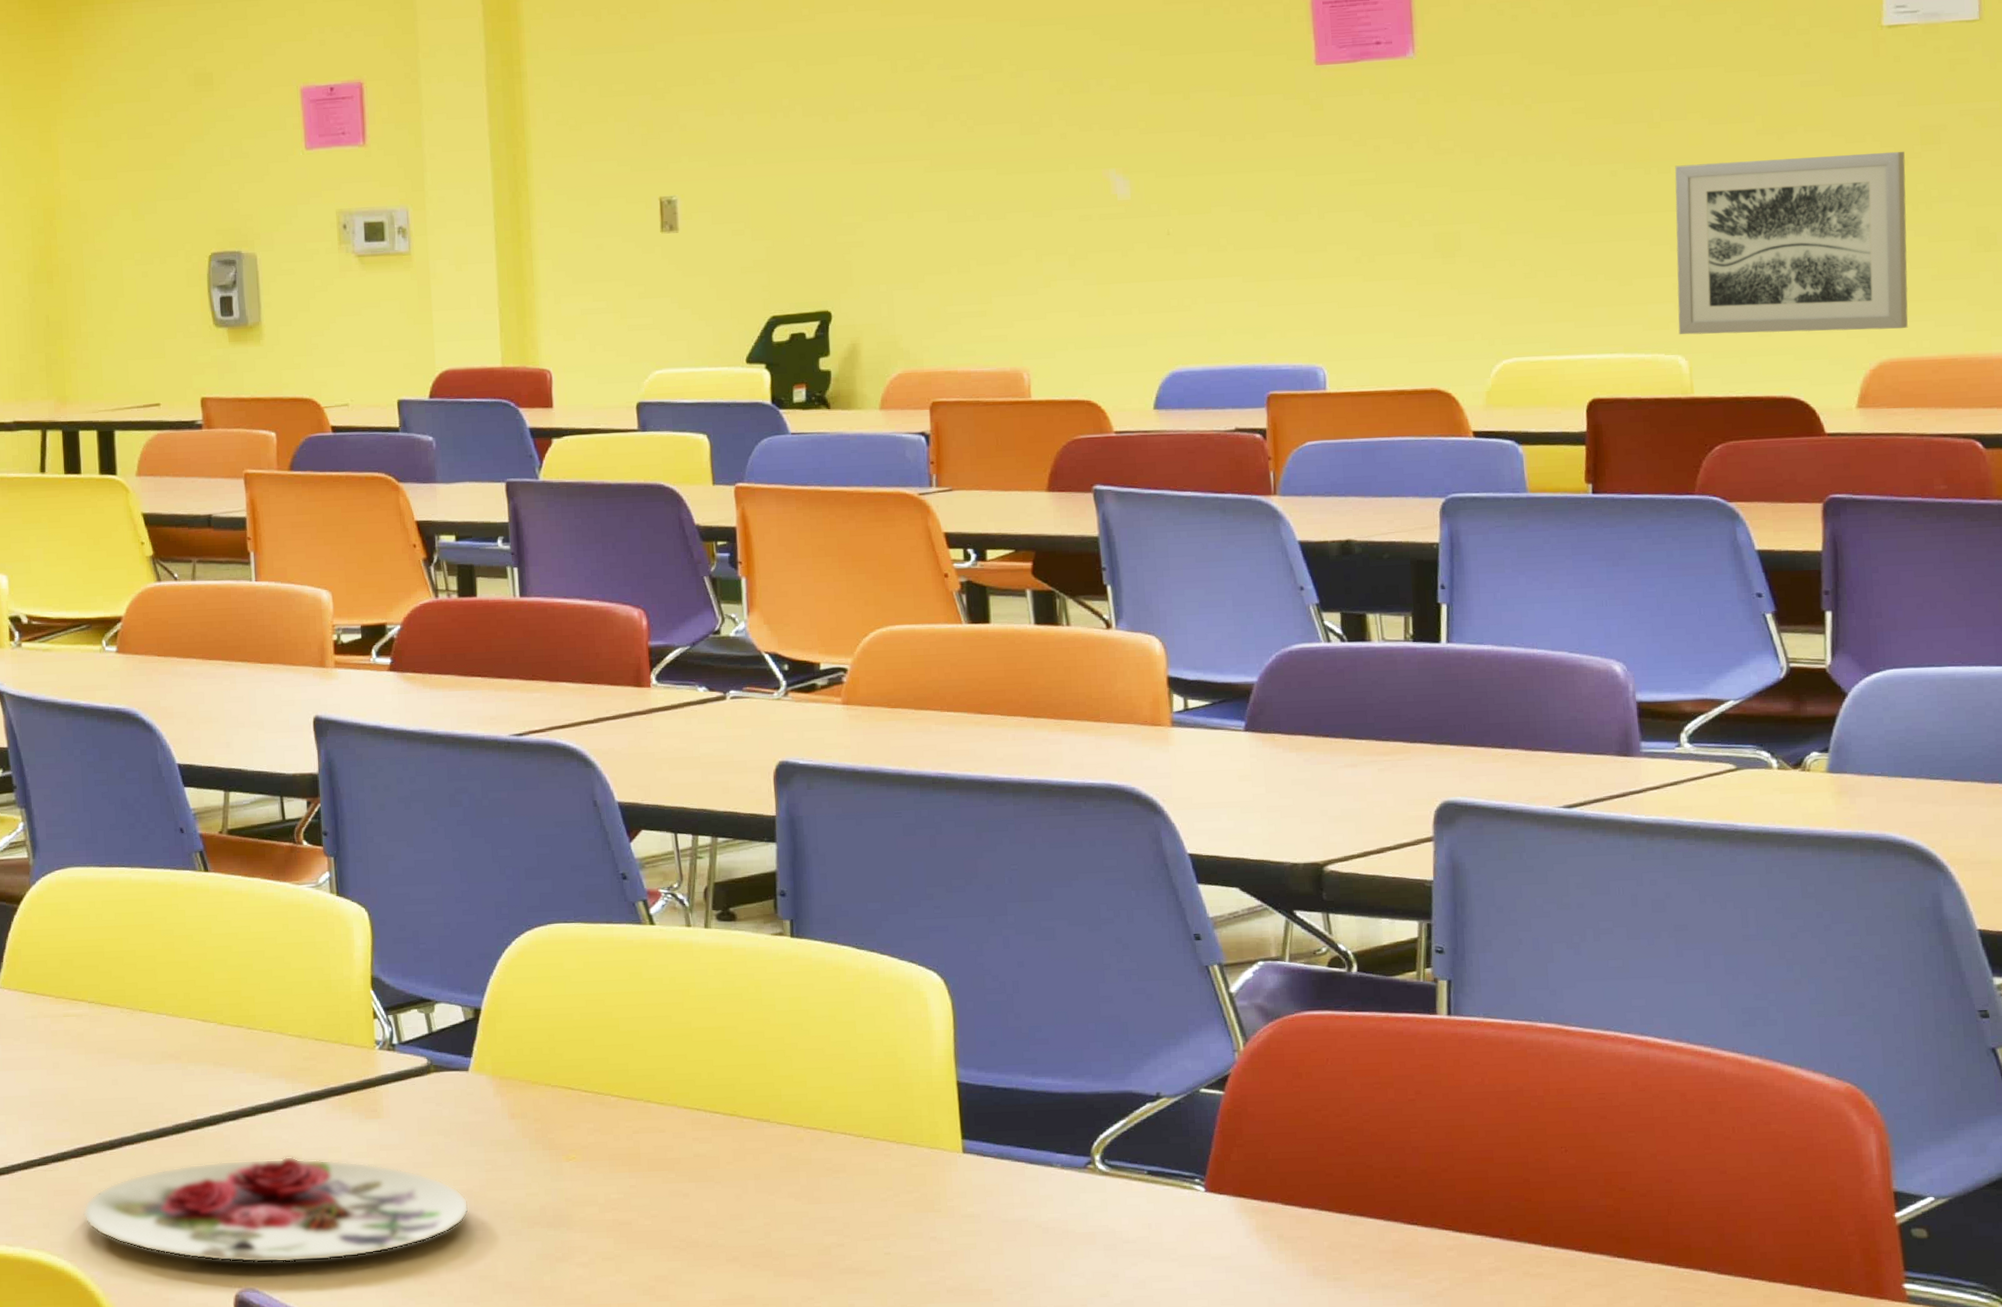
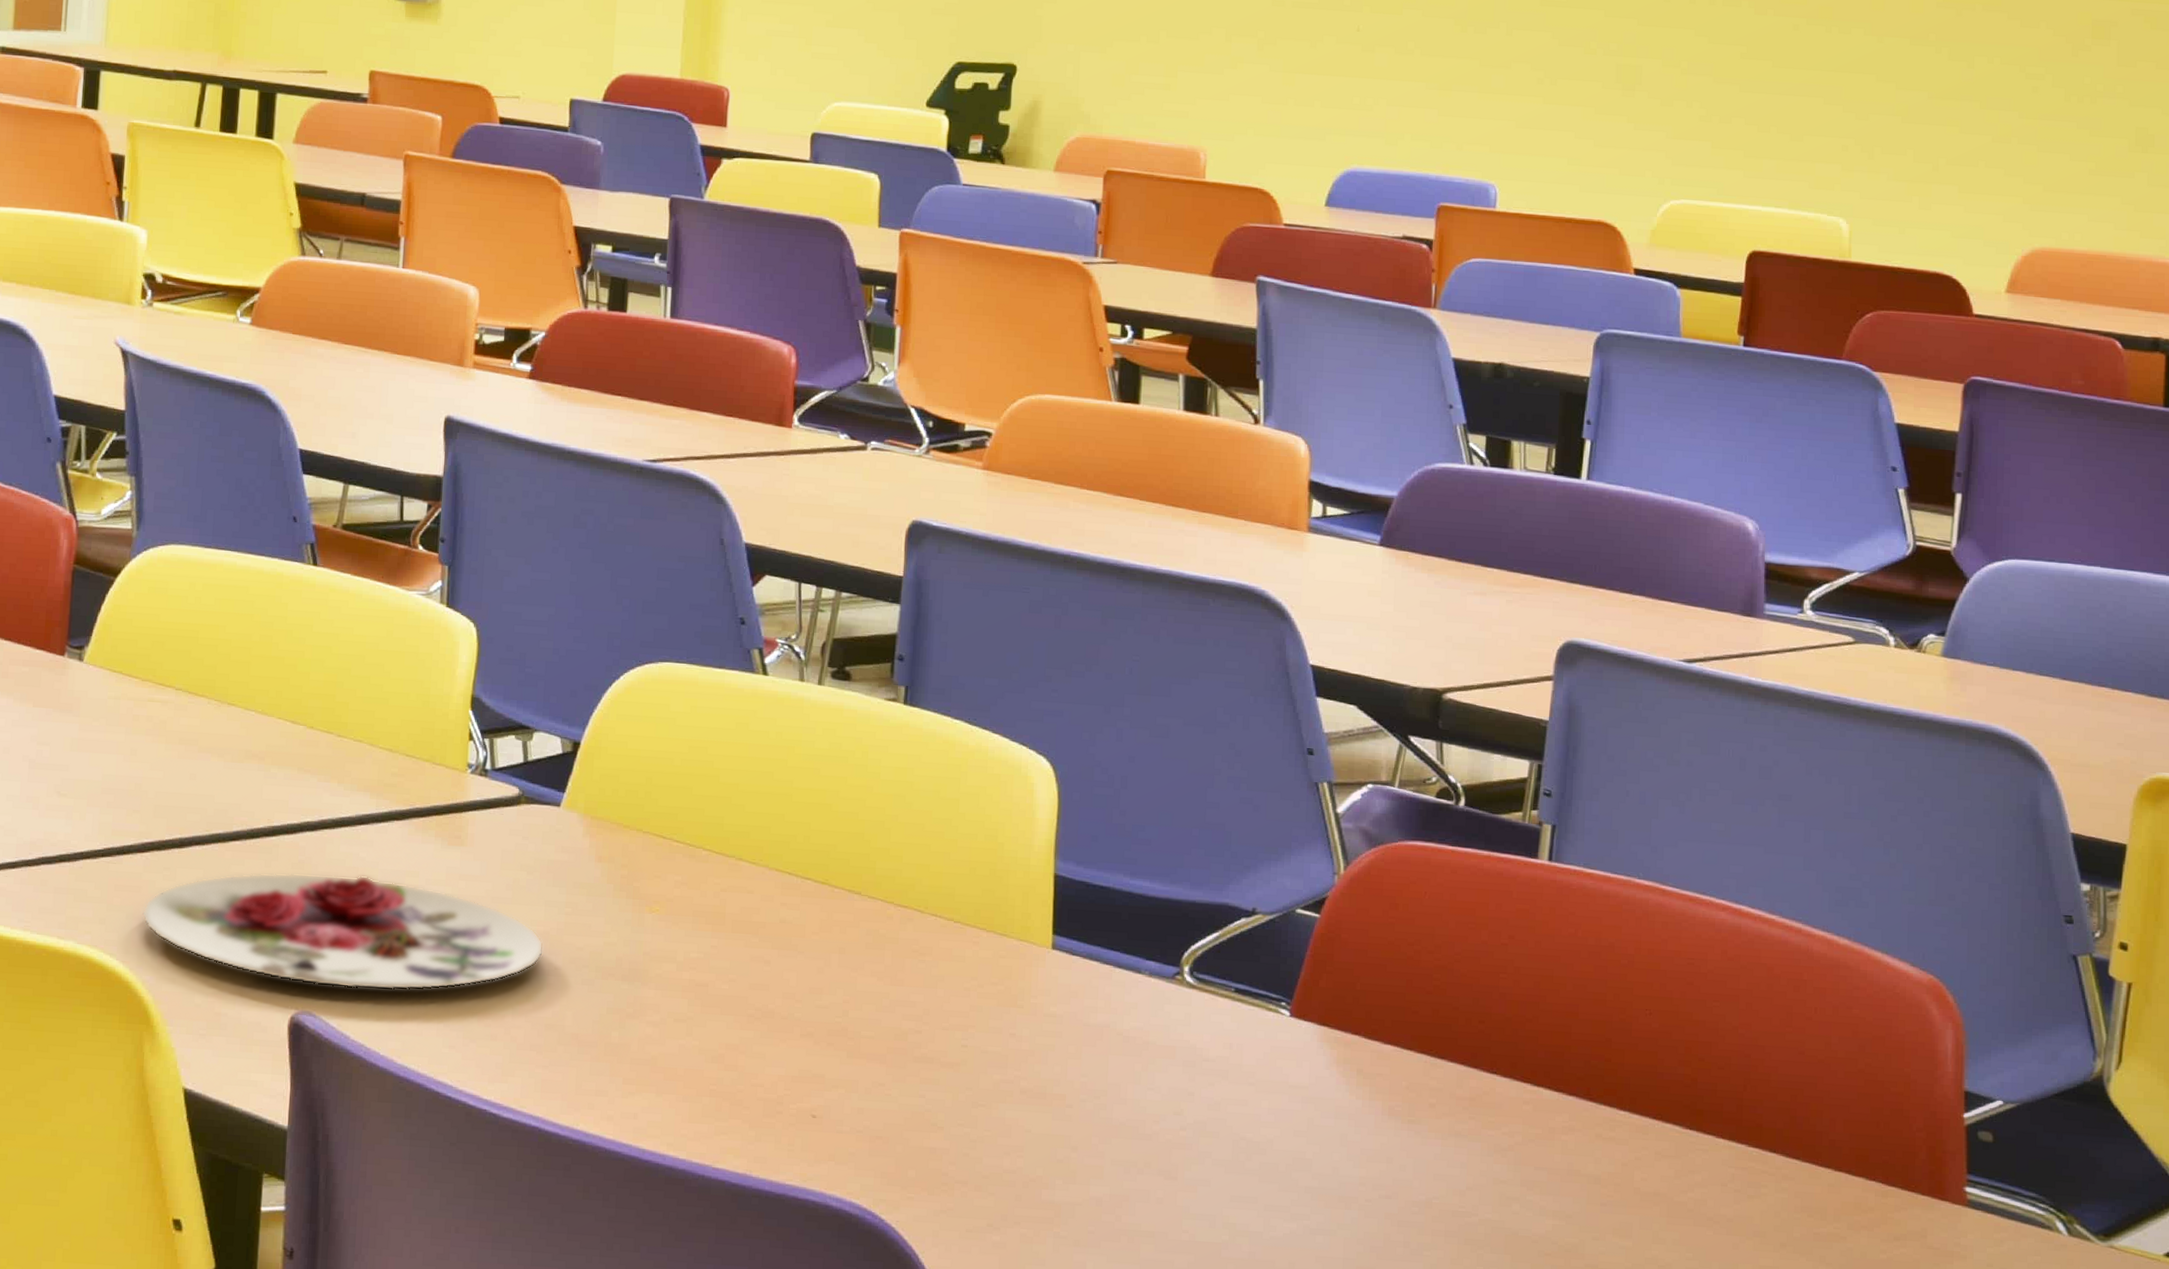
wall art: present [1674,151,1908,335] -> none [1843,27,2075,219]

